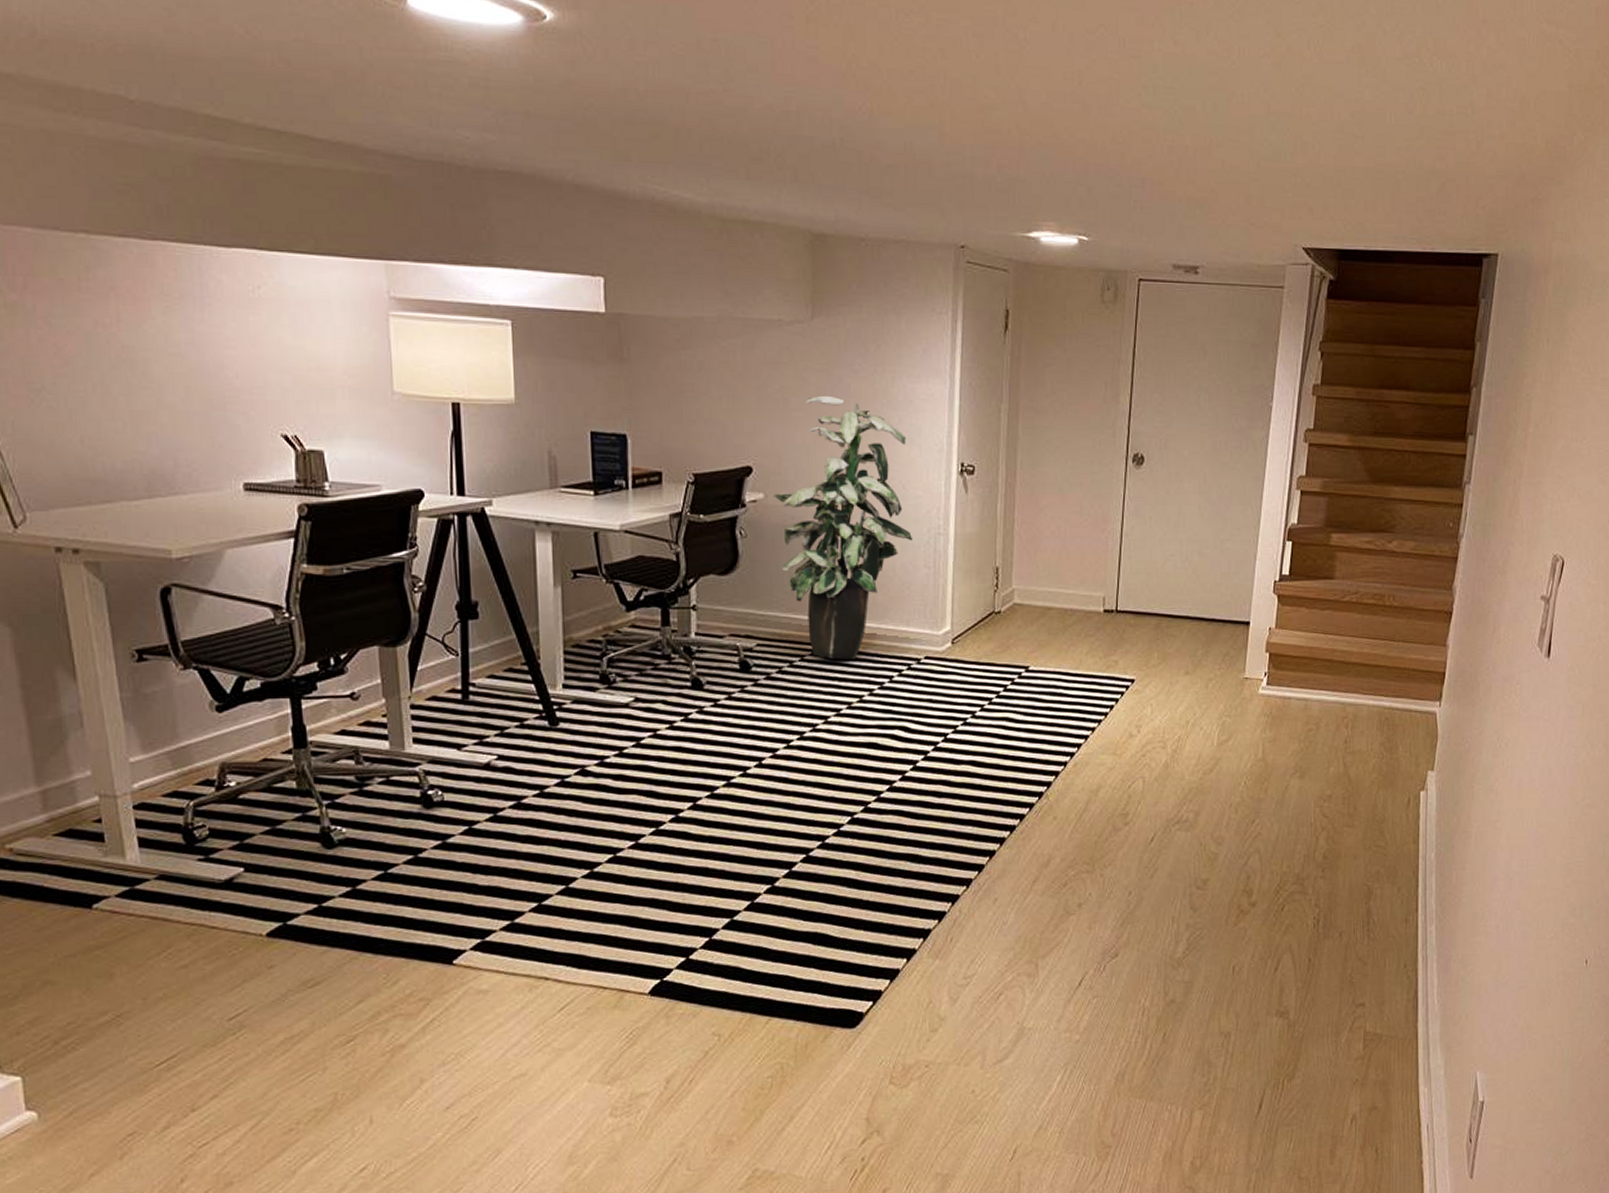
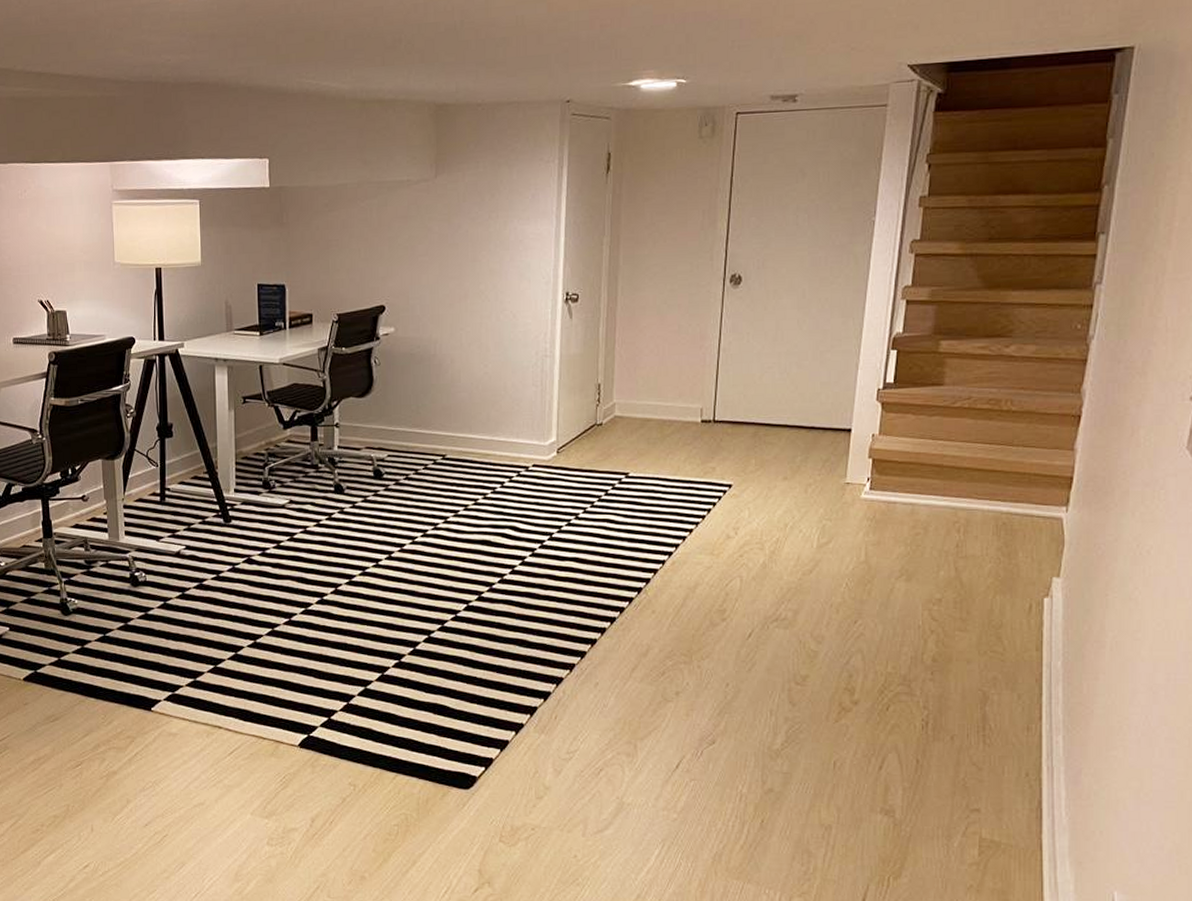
indoor plant: present [773,395,913,659] -> none [402,241,523,468]

